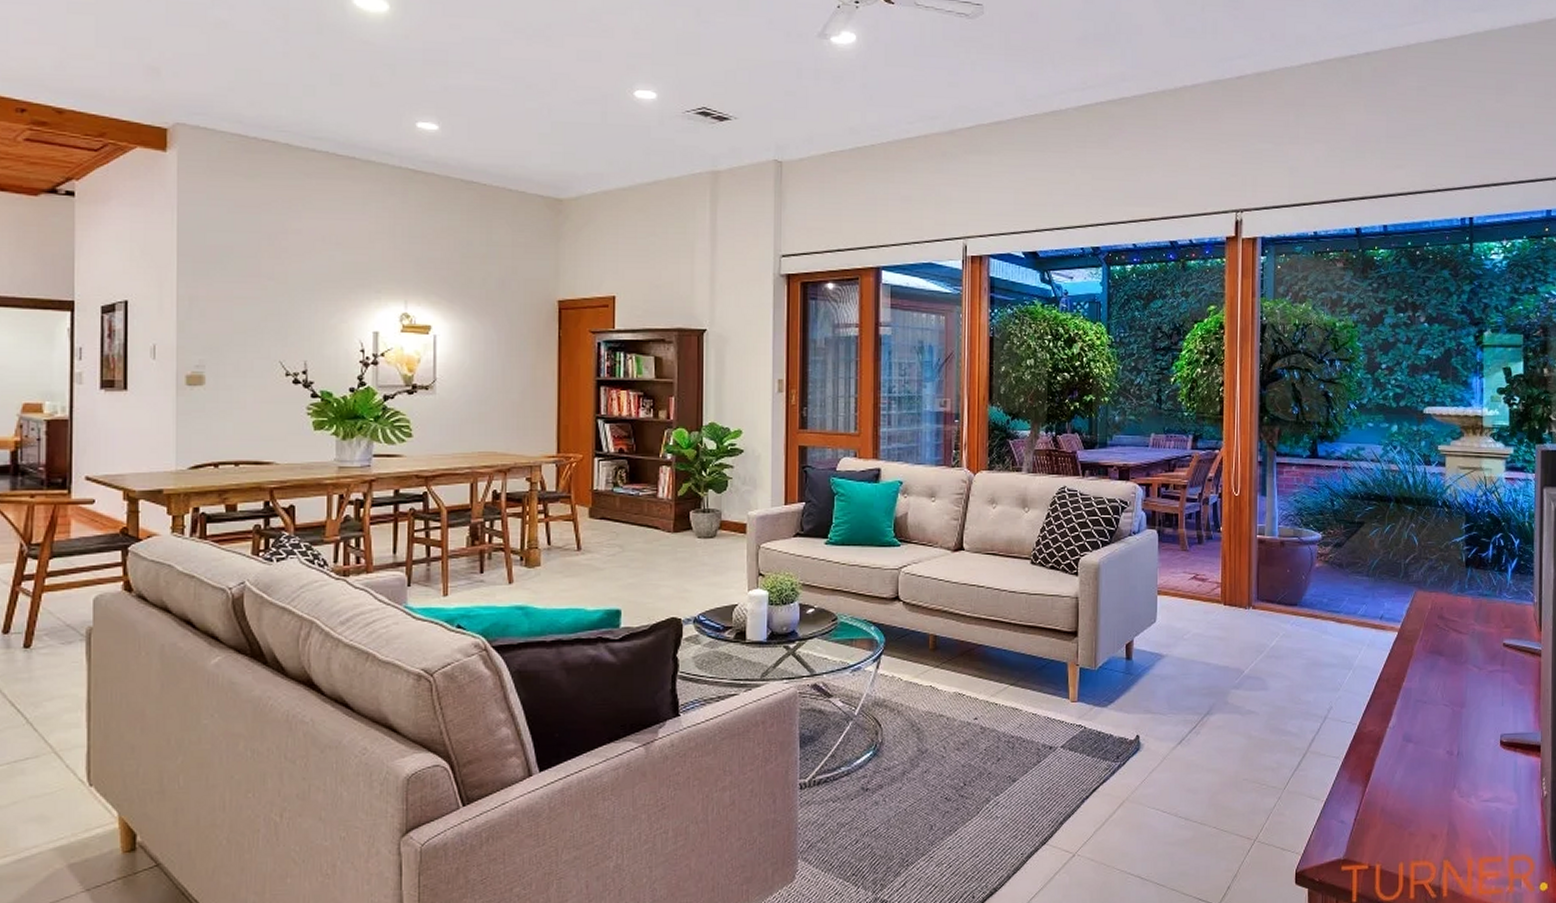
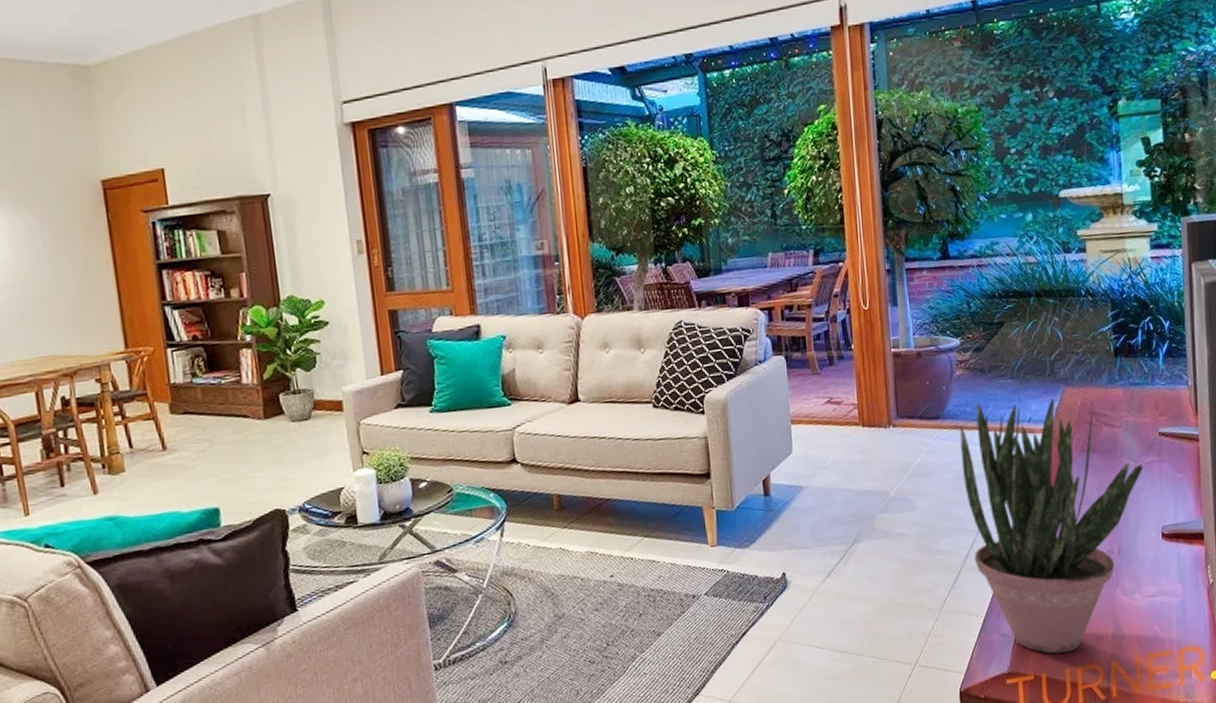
potted plant: none [1314,594,1487,847] -> present [959,397,1144,654]

